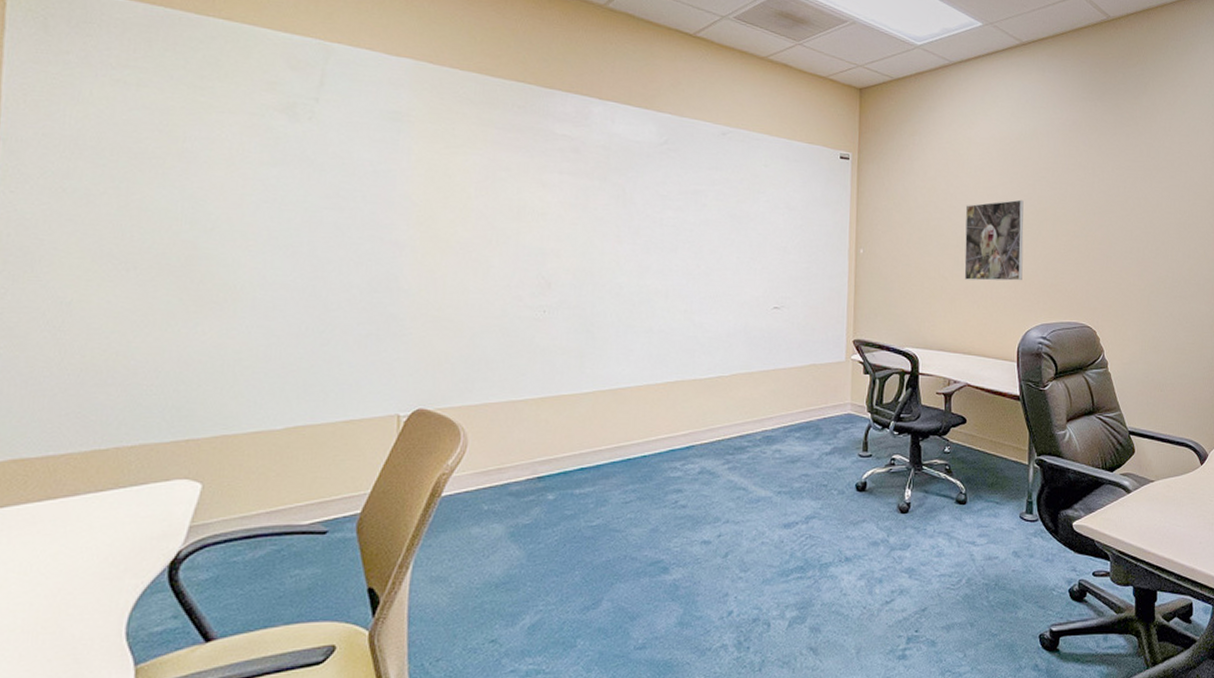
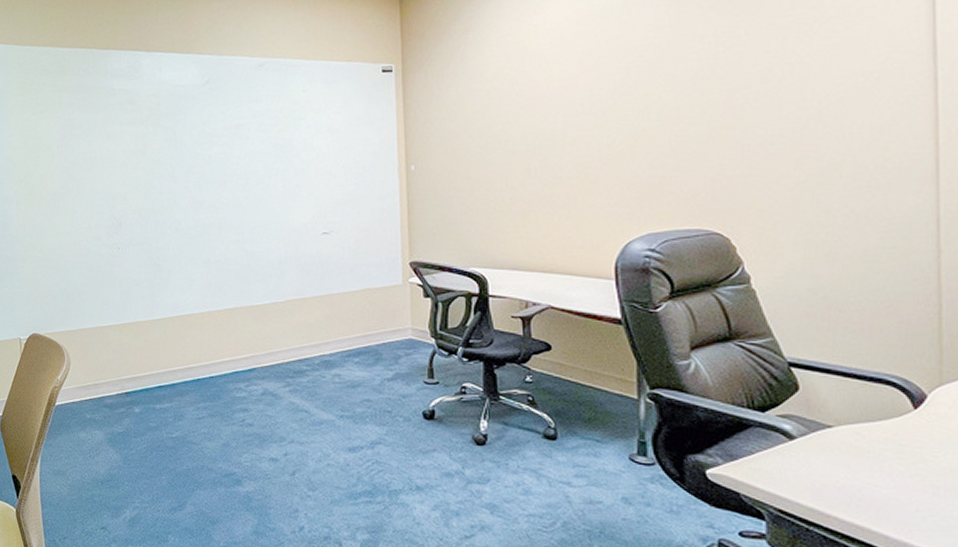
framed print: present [964,199,1024,281] -> none [535,88,617,189]

